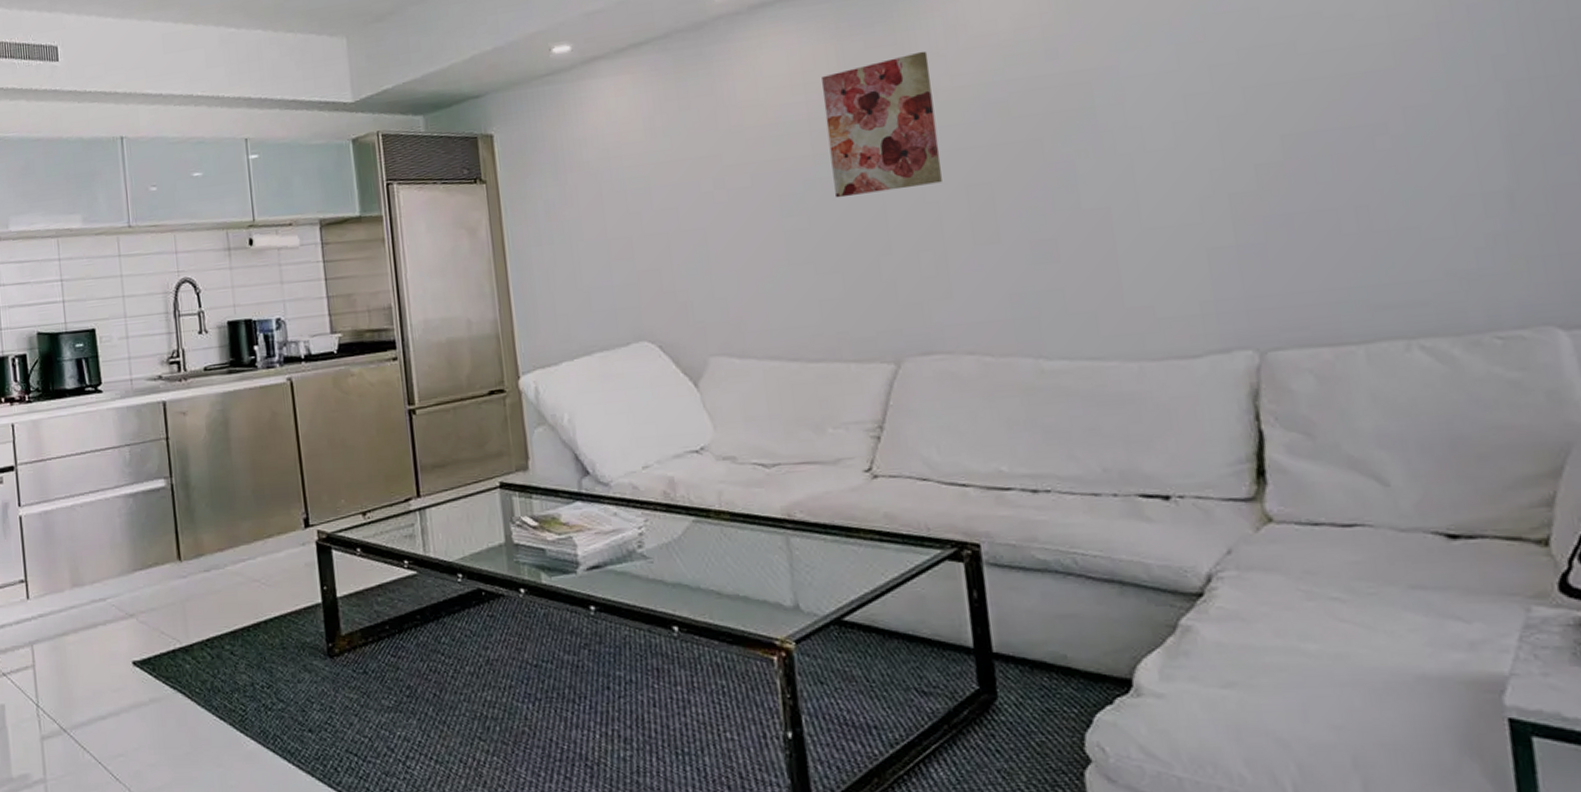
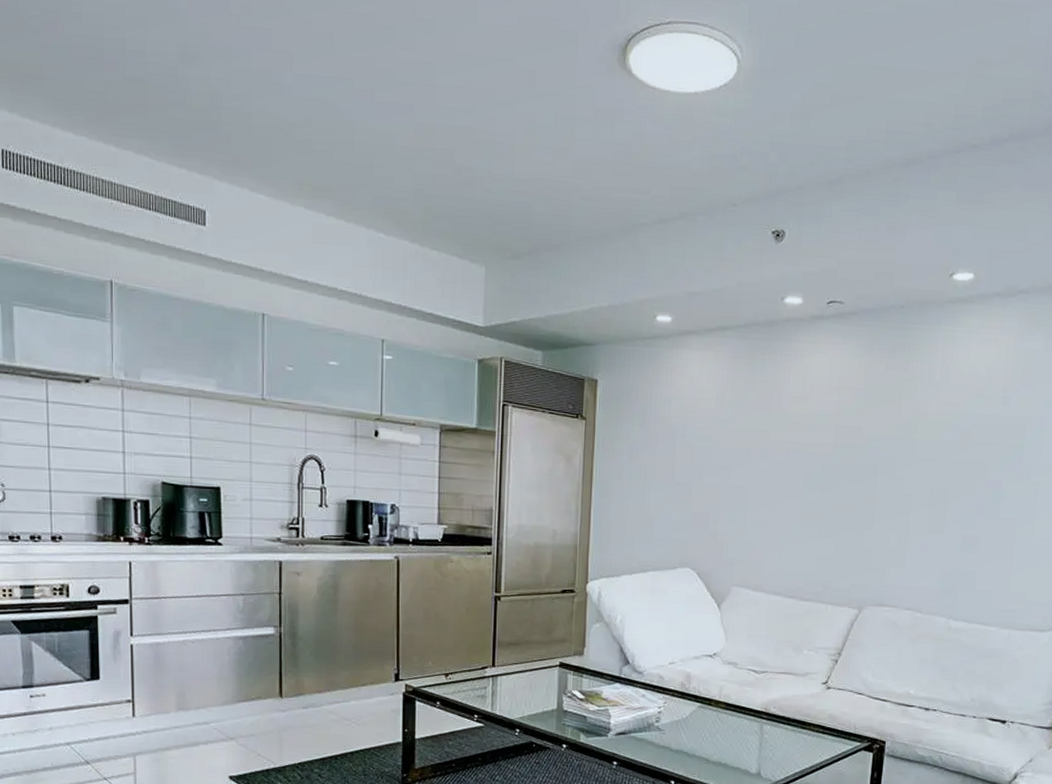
wall art: present [822,51,942,198] -> none [844,379,927,482]

